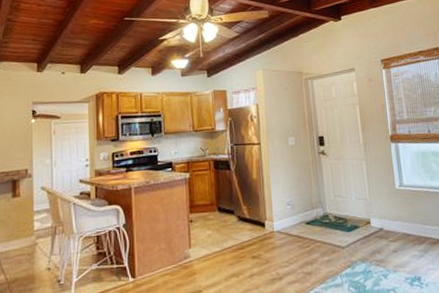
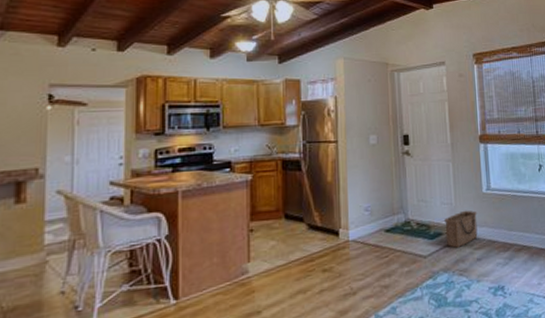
basket: none [360,205,393,240] -> present [445,210,478,248]

